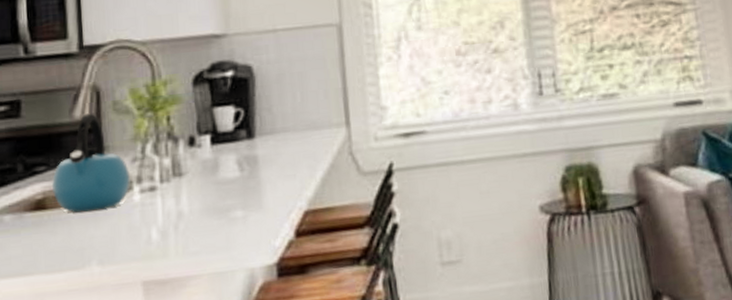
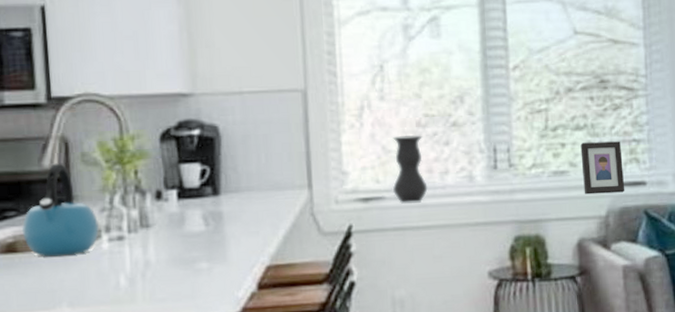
vase: none [432,64,471,137] -> present [393,135,428,204]
picture frame: none [629,59,681,118] -> present [580,141,625,195]

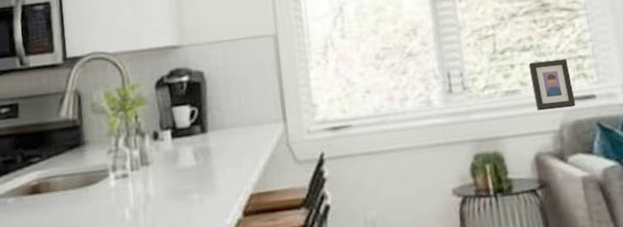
kettle: present [22,163,99,257] -> none [44,113,107,196]
vase: present [393,135,428,204] -> none [355,67,390,130]

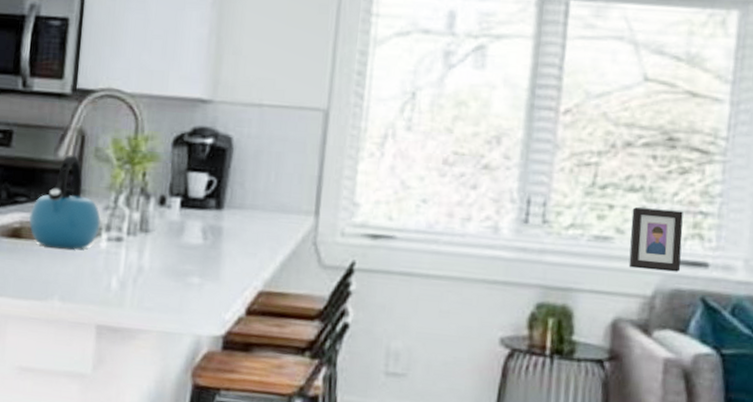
kettle: none [44,113,107,196] -> present [29,155,101,249]

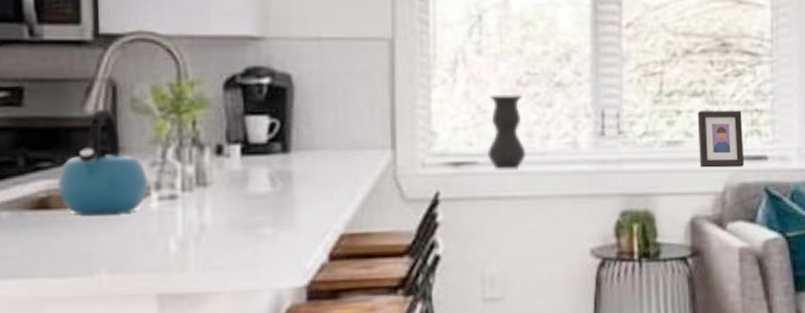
vase: none [406,172,448,249] -> present [488,95,526,170]

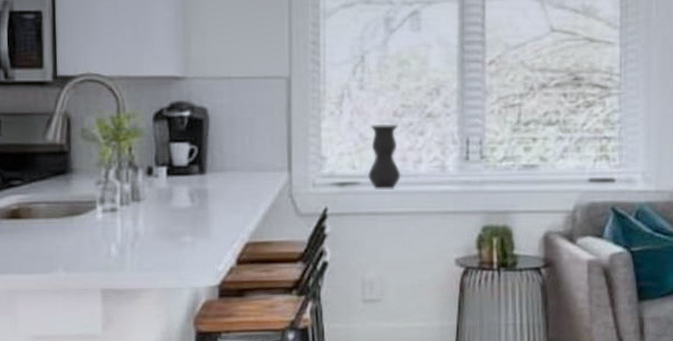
kettle: present [58,109,148,215] -> none [26,137,94,224]
picture frame: present [697,111,745,168] -> none [551,138,594,189]

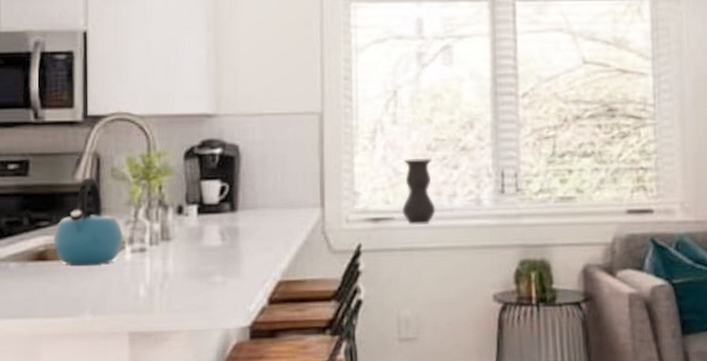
kettle: none [26,137,94,224] -> present [54,177,123,265]

